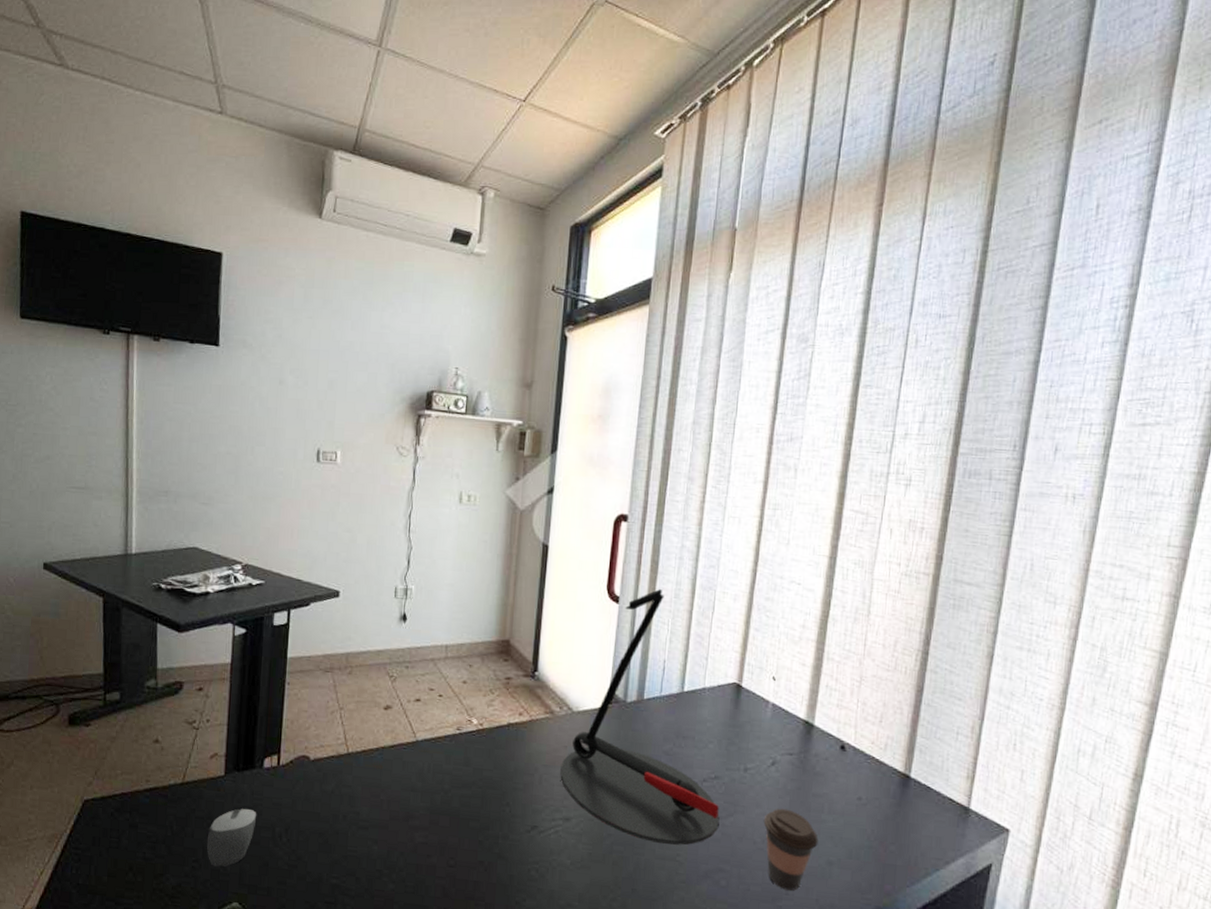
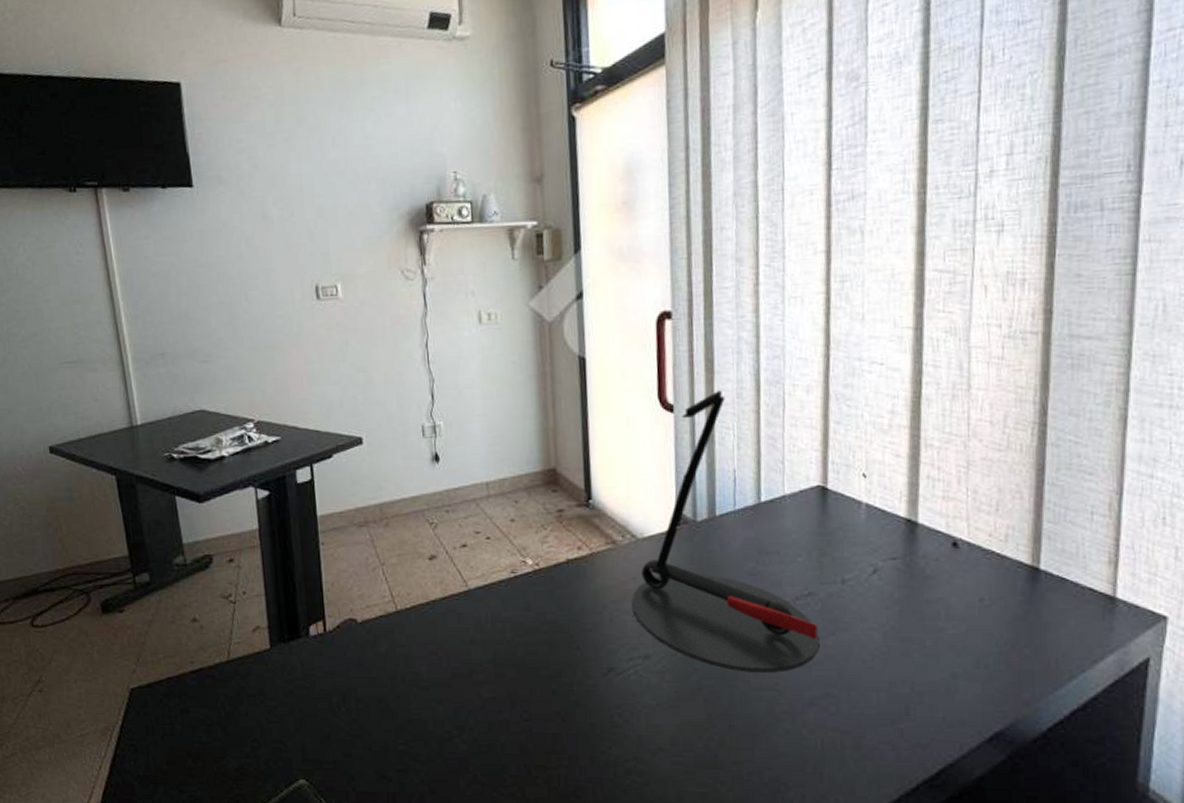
computer mouse: present [206,808,257,867] -> none [262,680,311,744]
coffee cup: present [763,808,819,891] -> none [870,620,938,710]

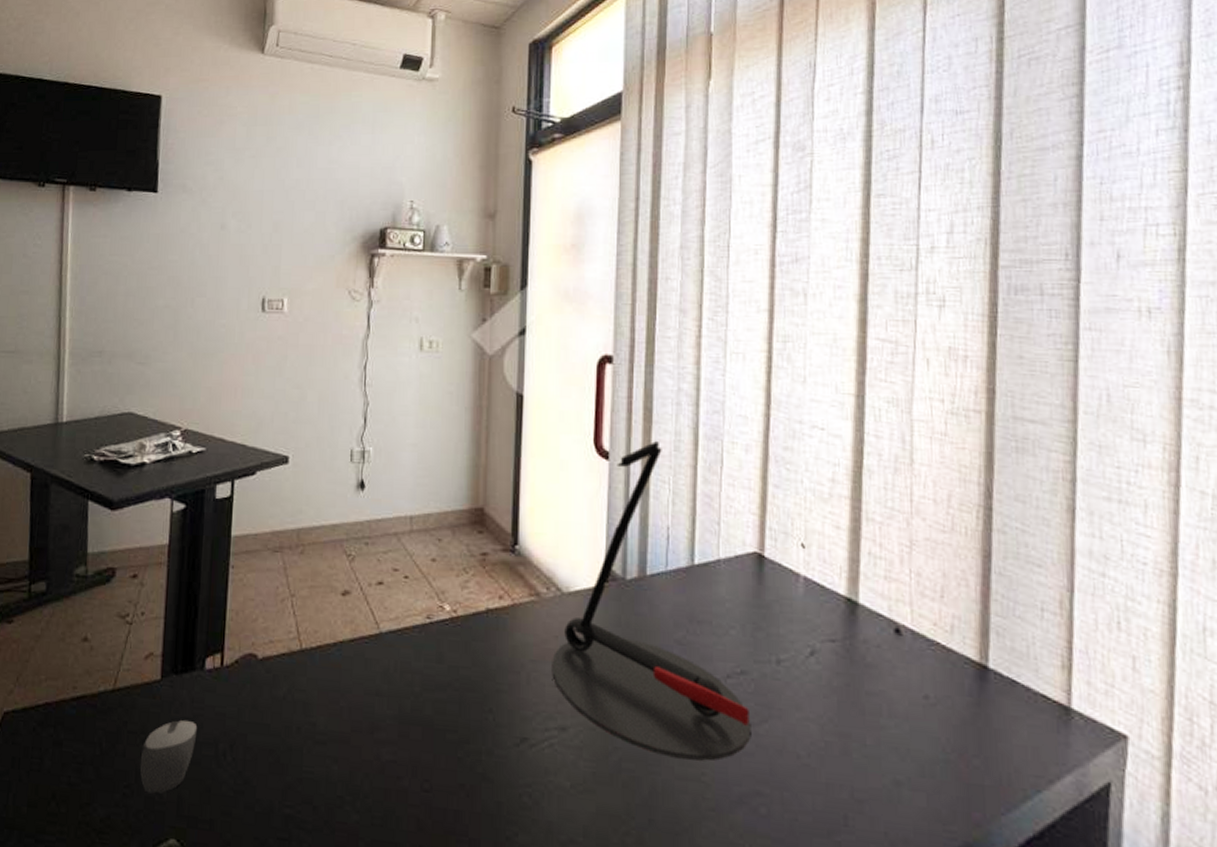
computer mouse: none [262,680,311,744] -> present [140,720,198,794]

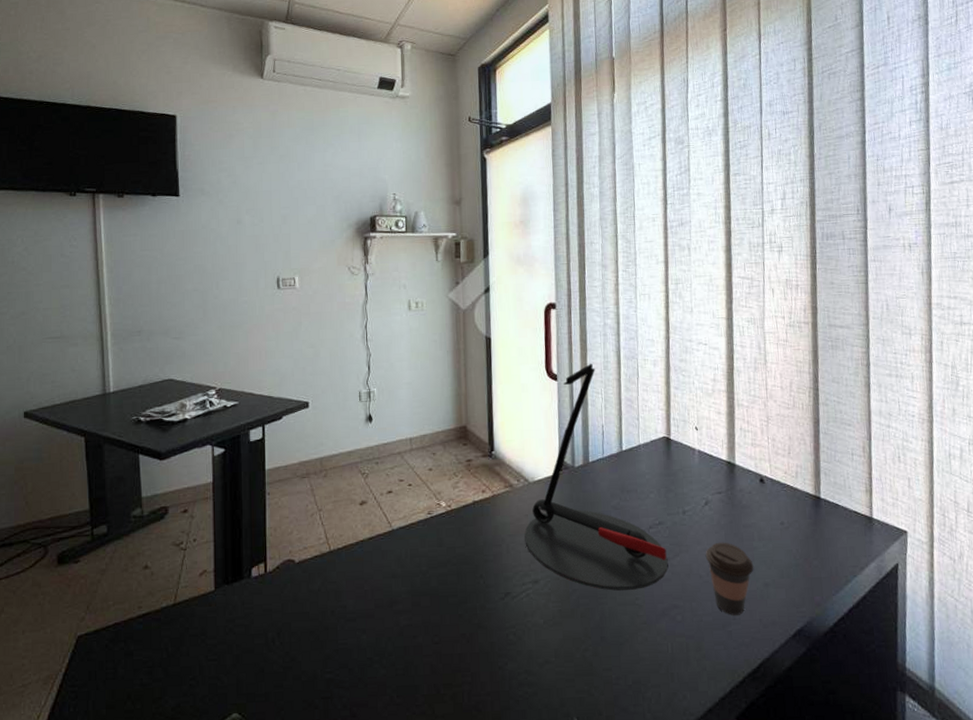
computer mouse: present [140,720,198,794] -> none [202,619,249,681]
coffee cup: none [806,711,880,821] -> present [705,542,754,615]

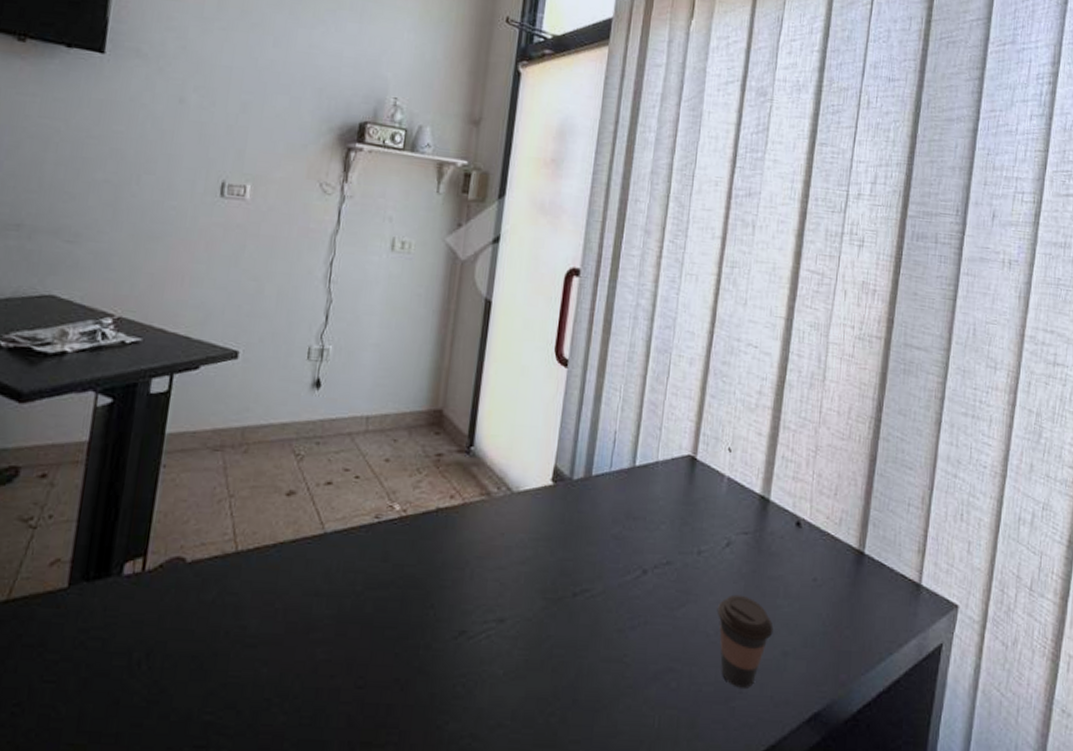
desk lamp: present [524,363,668,591] -> none [495,350,671,644]

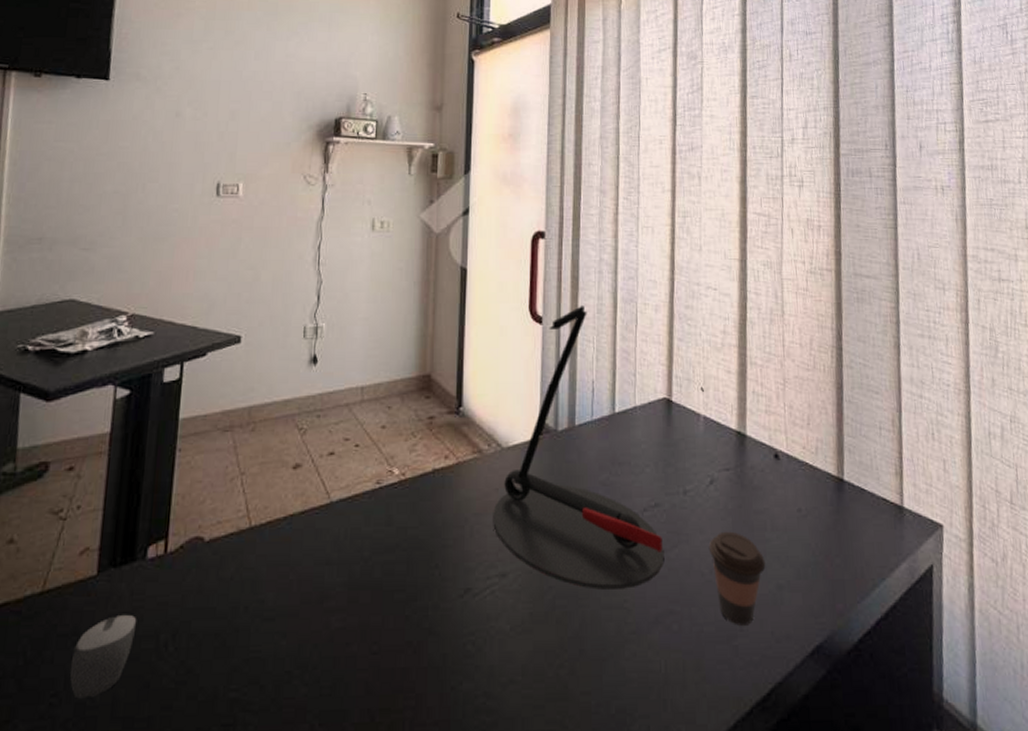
computer mouse: none [34,629,109,711] -> present [70,614,137,699]
desk lamp: none [495,350,671,644] -> present [493,304,664,590]

